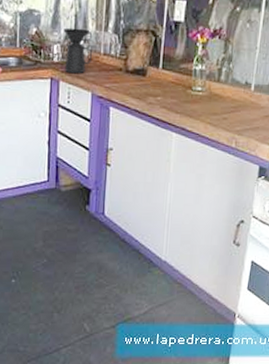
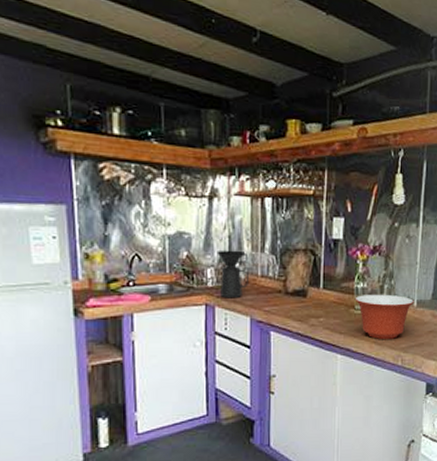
mixing bowl: none [192,76,252,121] -> present [355,294,414,339]

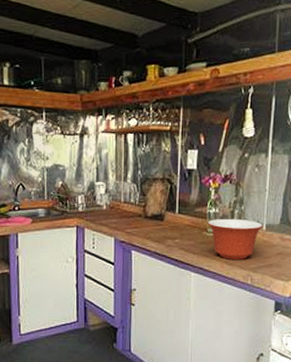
coffee maker: present [217,250,249,299] -> none [86,179,113,222]

